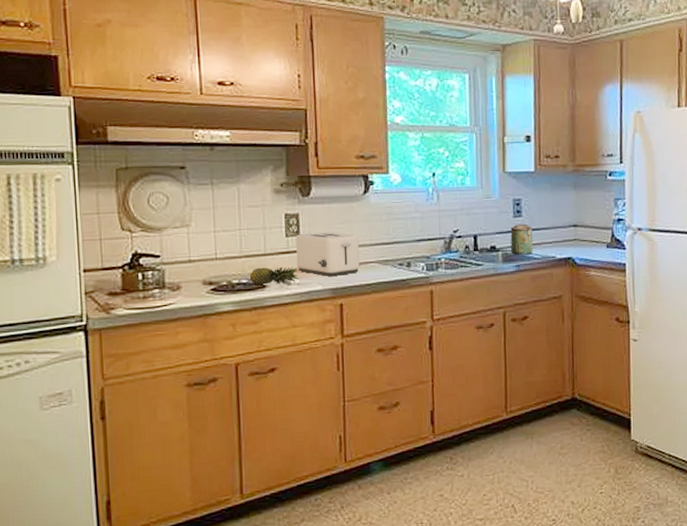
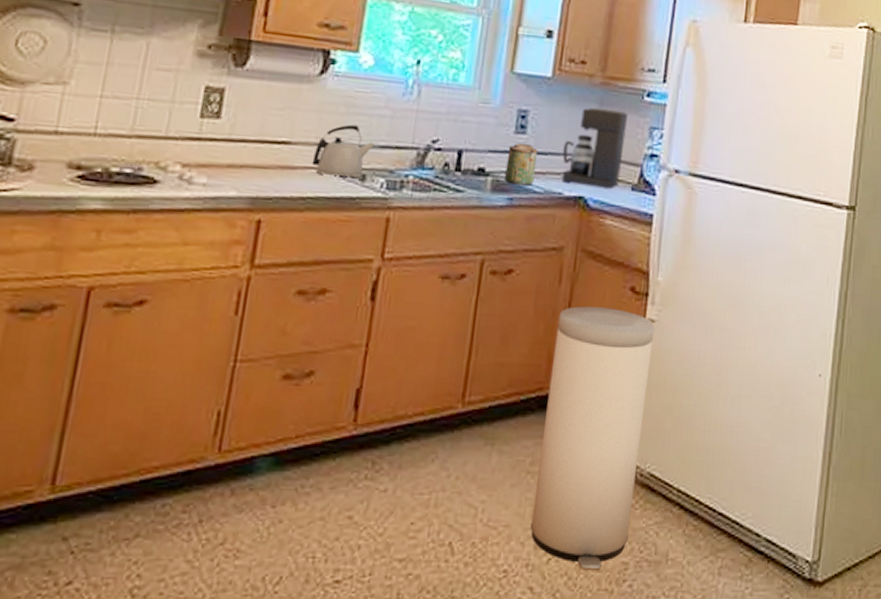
fruit: present [249,266,299,286] -> none [136,154,208,186]
toaster: present [295,232,360,276] -> none [206,115,301,181]
kettle: none [370,227,413,266] -> present [311,124,375,179]
coffee maker: none [551,189,597,250] -> present [561,107,628,190]
pedal bin: none [565,335,638,514] -> present [531,306,655,570]

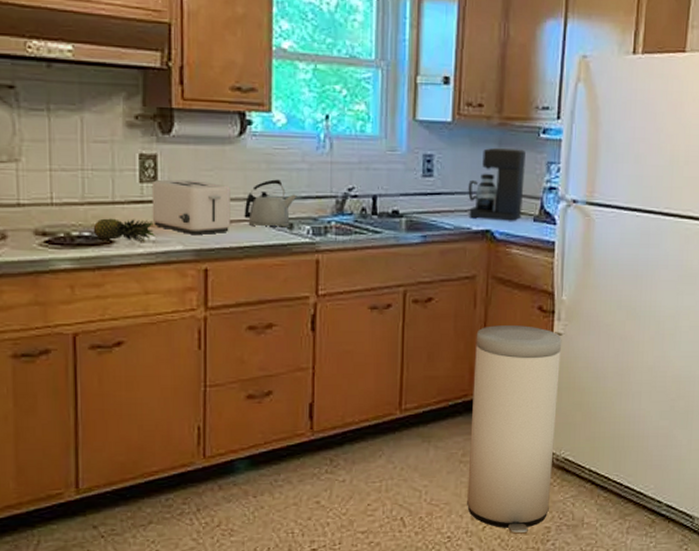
fruit: none [136,154,208,186] -> present [93,218,155,243]
toaster: none [206,115,301,181] -> present [151,179,231,234]
canister: present [504,143,538,186] -> none [417,185,445,224]

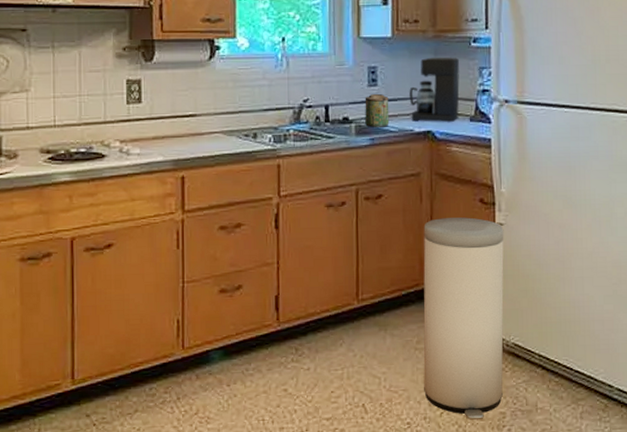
fruit: present [93,218,155,243] -> none [88,135,140,156]
toaster: present [151,179,231,234] -> none [136,99,203,147]
kettle: present [244,179,297,227] -> none [214,95,260,137]
canister: none [417,185,445,224] -> present [365,93,389,127]

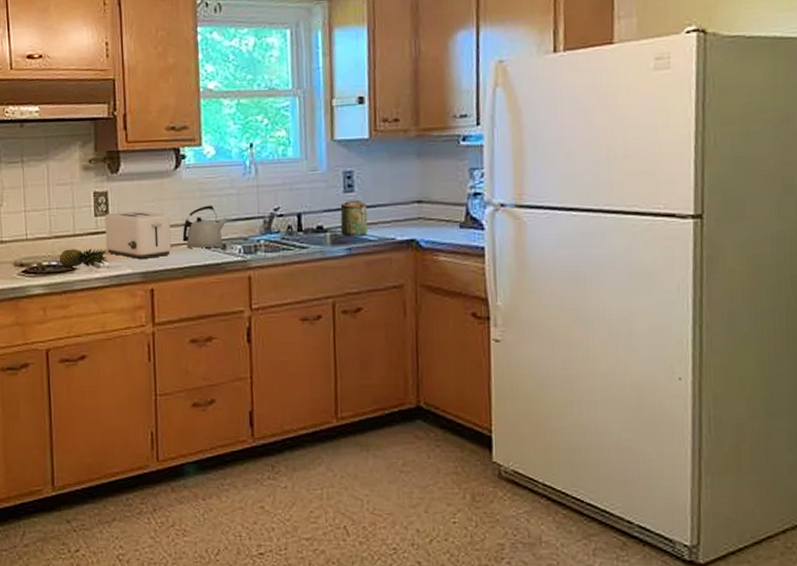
fruit: none [88,135,140,156] -> present [59,248,109,269]
toaster: none [136,99,203,147] -> present [104,211,171,259]
kettle: none [214,95,260,137] -> present [182,205,228,248]
coffee maker: present [409,57,460,123] -> none [390,158,447,230]
pedal bin: present [423,217,504,420] -> none [408,333,501,549]

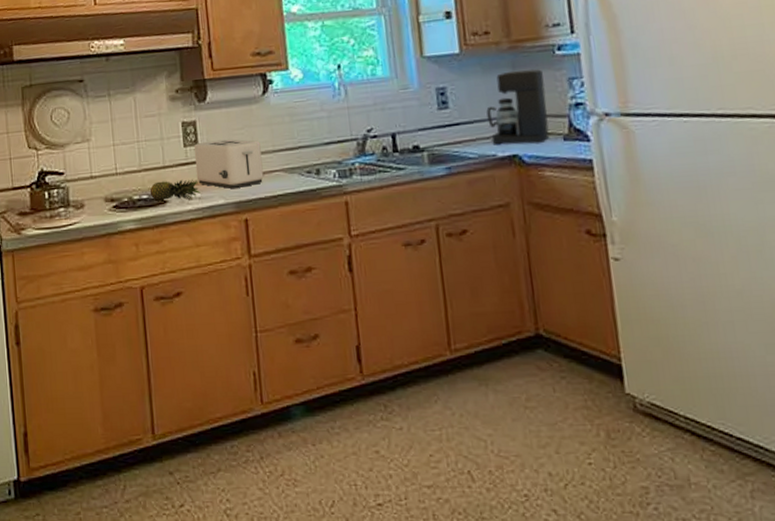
kettle: present [182,205,228,248] -> none [274,129,321,175]
canister: present [340,200,368,236] -> none [435,116,467,155]
coffee maker: none [390,158,447,230] -> present [486,69,550,145]

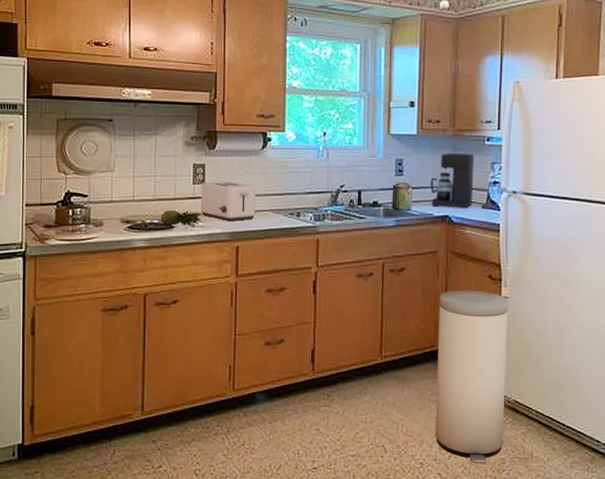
canister: none [435,116,467,155] -> present [392,182,413,211]
pedal bin: none [520,252,643,494] -> present [435,290,509,463]

